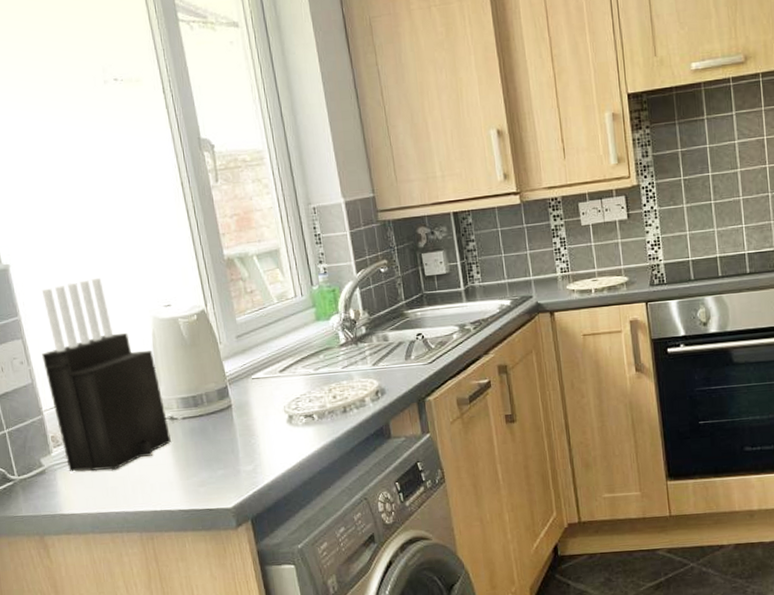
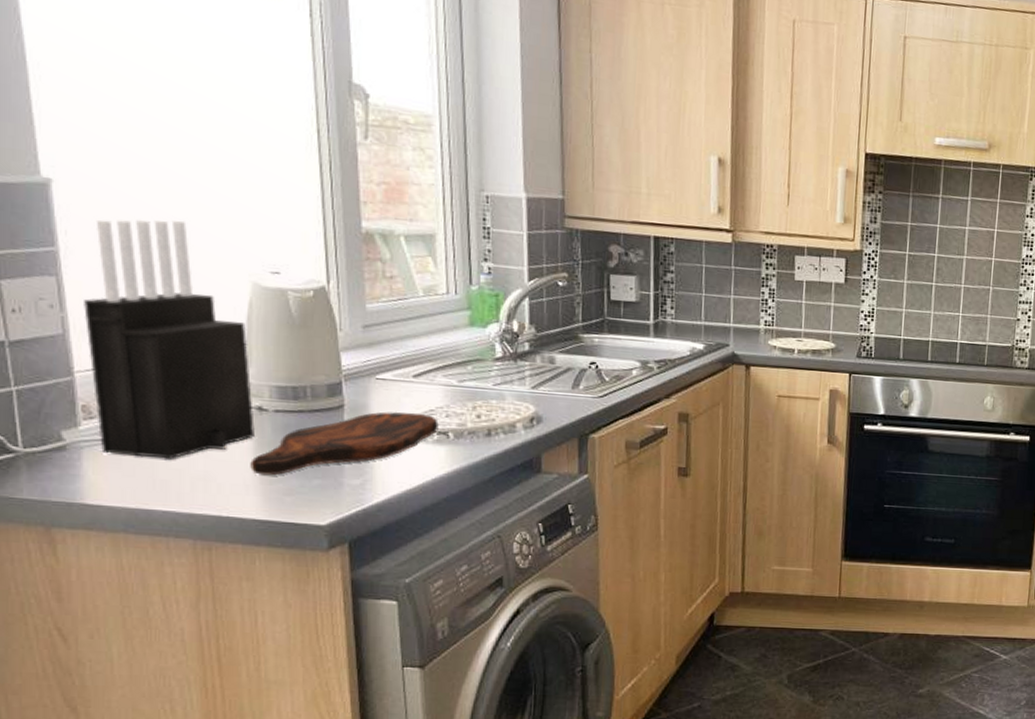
cutting board: none [171,402,305,473] -> present [250,412,439,476]

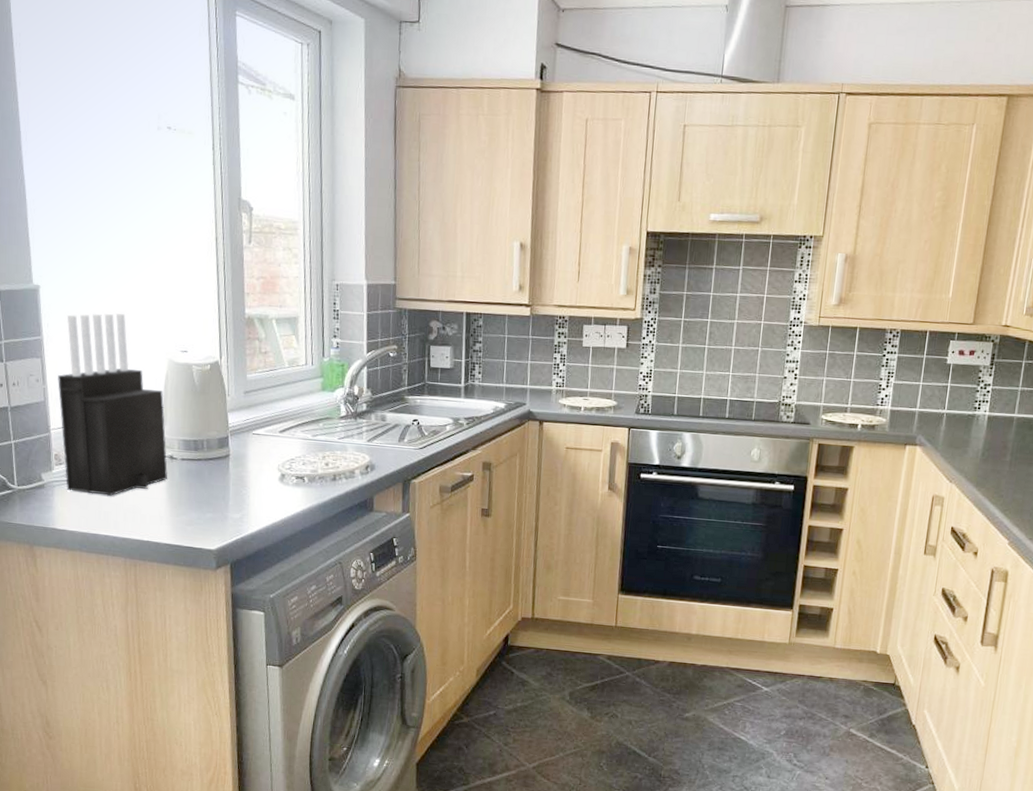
cutting board: present [250,412,439,476] -> none [164,460,297,510]

